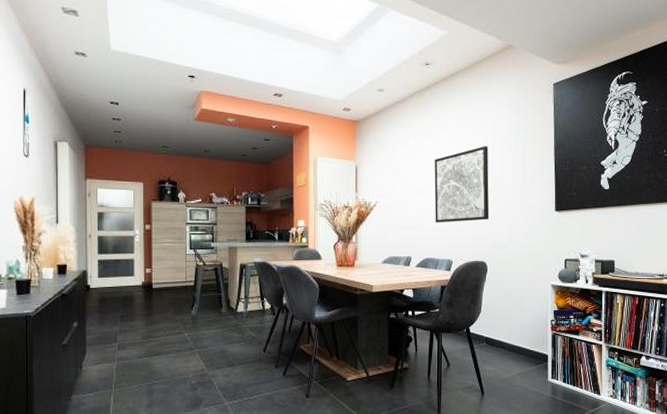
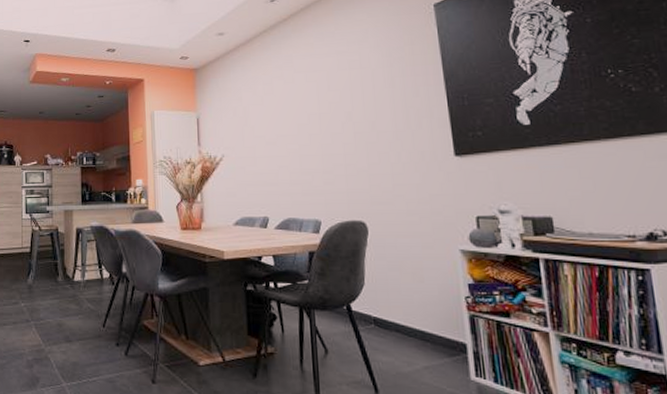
wall art: present [434,146,489,223] -> none [289,84,365,177]

